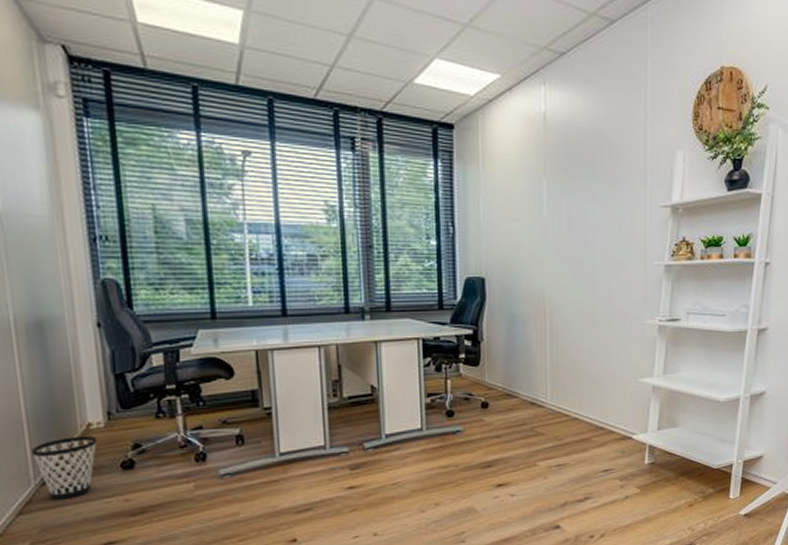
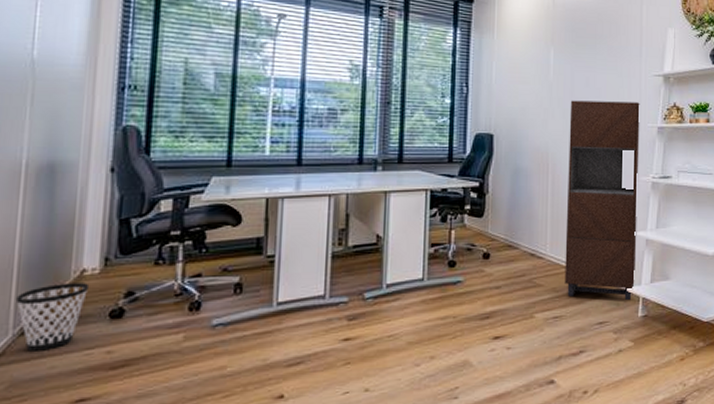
storage cabinet: none [566,238,645,449] -> present [564,100,640,301]

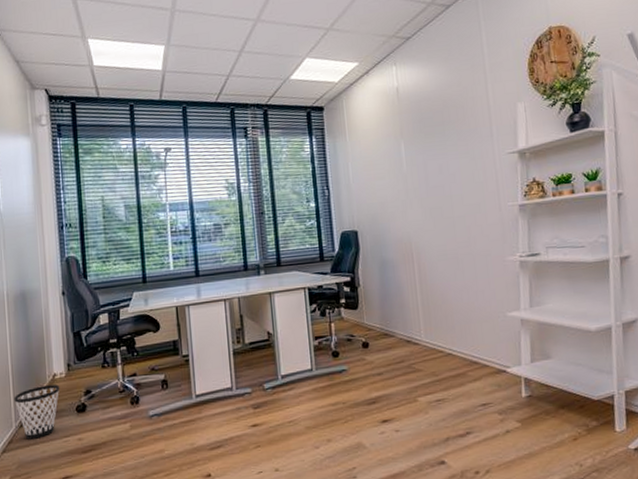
storage cabinet: present [564,100,640,301] -> none [426,182,515,382]

